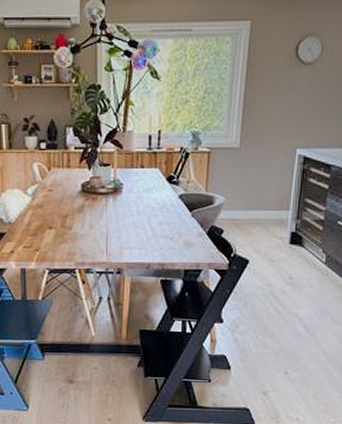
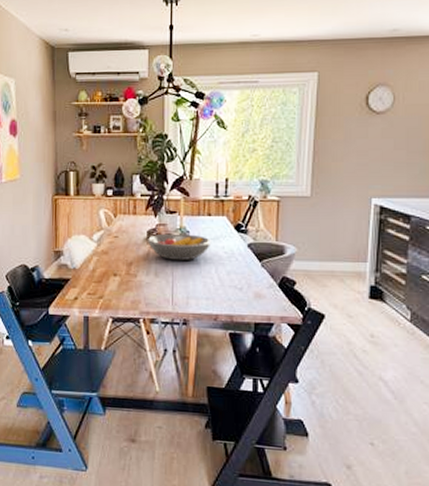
fruit bowl: none [81,186,145,213] -> present [147,233,212,261]

